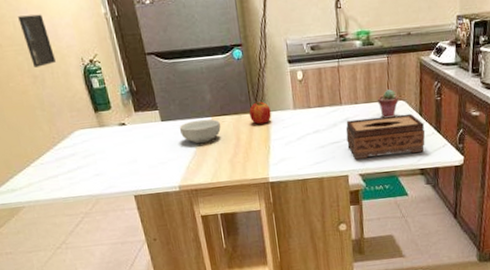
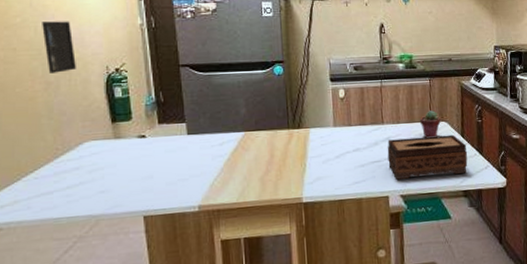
cereal bowl: present [179,119,221,144] -> none [207,133,253,160]
apple: present [249,100,271,125] -> none [286,116,310,141]

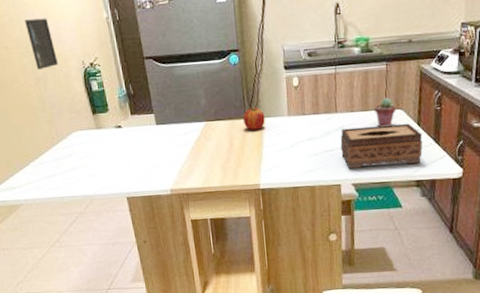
apple: none [286,116,310,141] -> present [243,106,265,131]

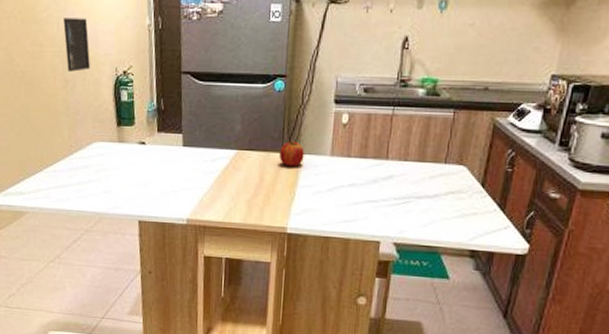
tissue box: present [340,123,423,169] -> none [385,178,486,231]
potted succulent: present [374,98,396,127] -> none [432,150,459,183]

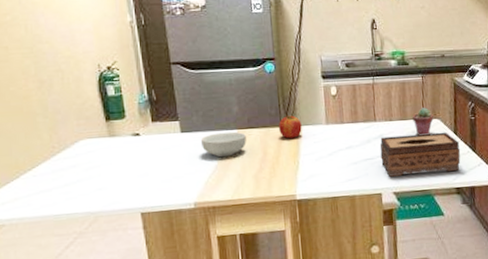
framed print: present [63,18,90,72] -> none [32,18,68,72]
cereal bowl: none [200,151,245,178] -> present [200,131,246,157]
tissue box: none [385,178,486,231] -> present [379,132,461,177]
potted succulent: none [432,150,459,183] -> present [412,107,434,135]

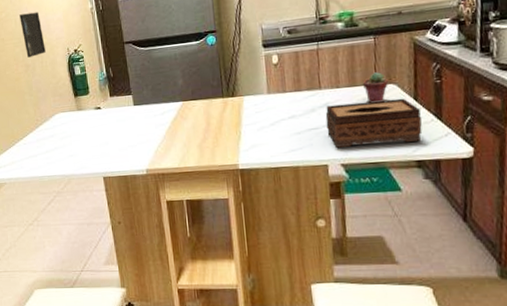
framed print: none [32,18,68,72] -> present [19,11,46,58]
cereal bowl: present [200,131,246,157] -> none [150,103,191,128]
apple: present [279,114,302,139] -> none [221,85,244,109]

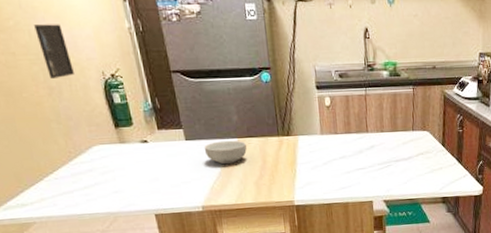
cereal bowl: none [150,103,191,128] -> present [204,140,247,165]
tissue box: present [325,98,423,148] -> none [371,144,448,186]
potted succulent: present [363,72,388,103] -> none [403,120,423,147]

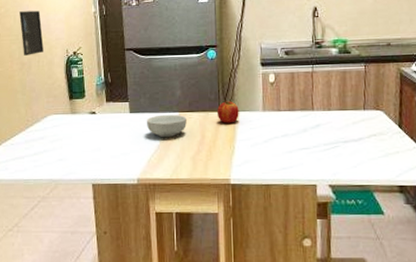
apple: none [276,124,298,148] -> present [217,100,239,124]

